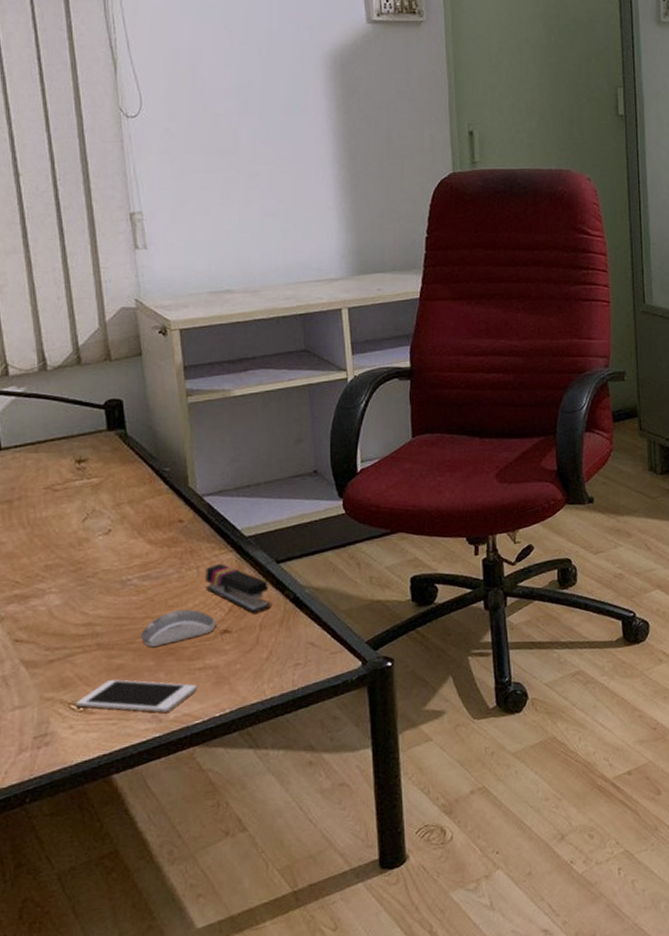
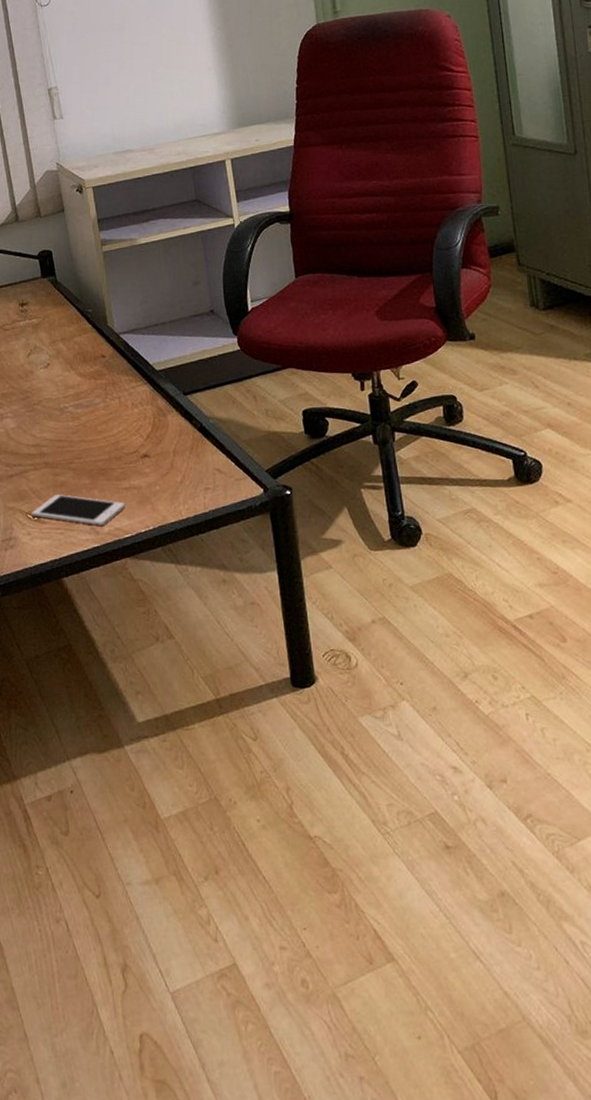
computer mouse: present [141,609,216,648] -> none [78,435,138,468]
stapler: present [205,564,272,614] -> none [126,395,182,441]

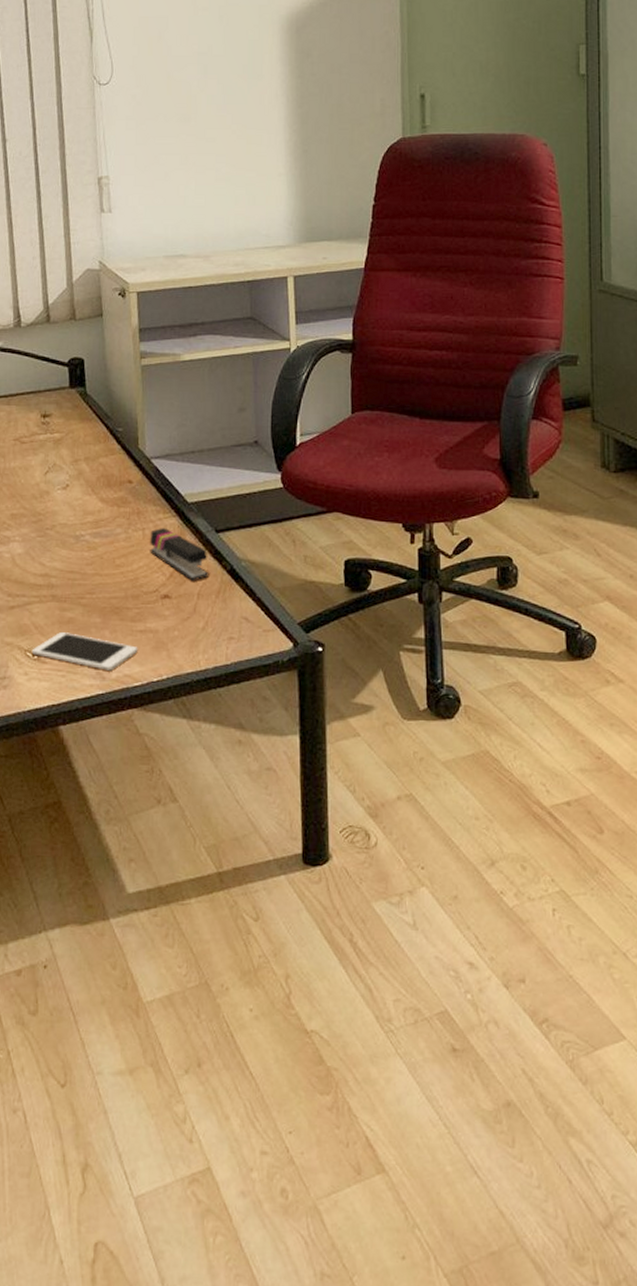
stapler: none [126,395,182,441] -> present [150,528,209,581]

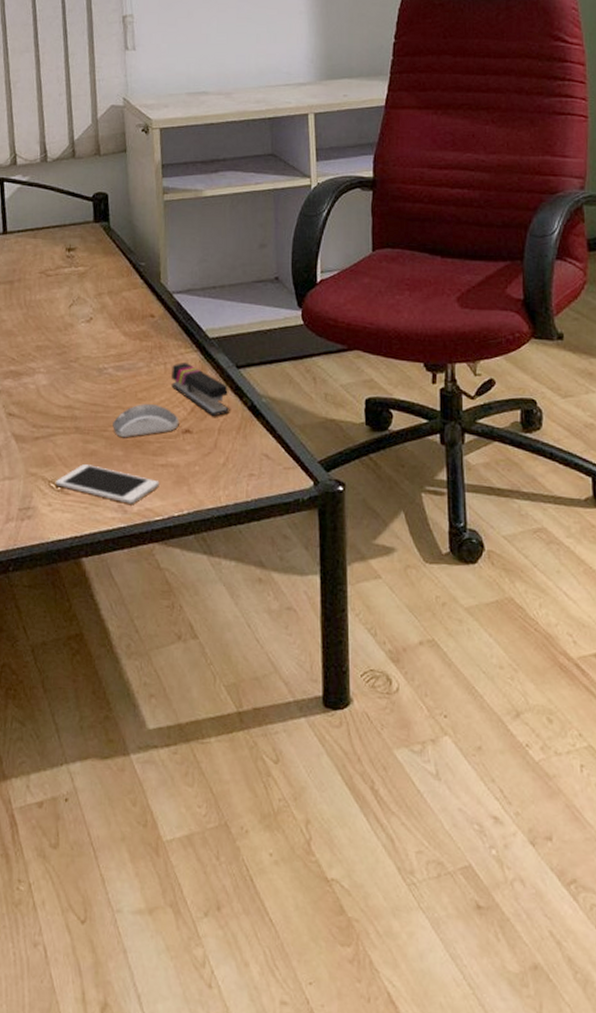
computer mouse: none [90,570,158,605] -> present [113,404,179,438]

